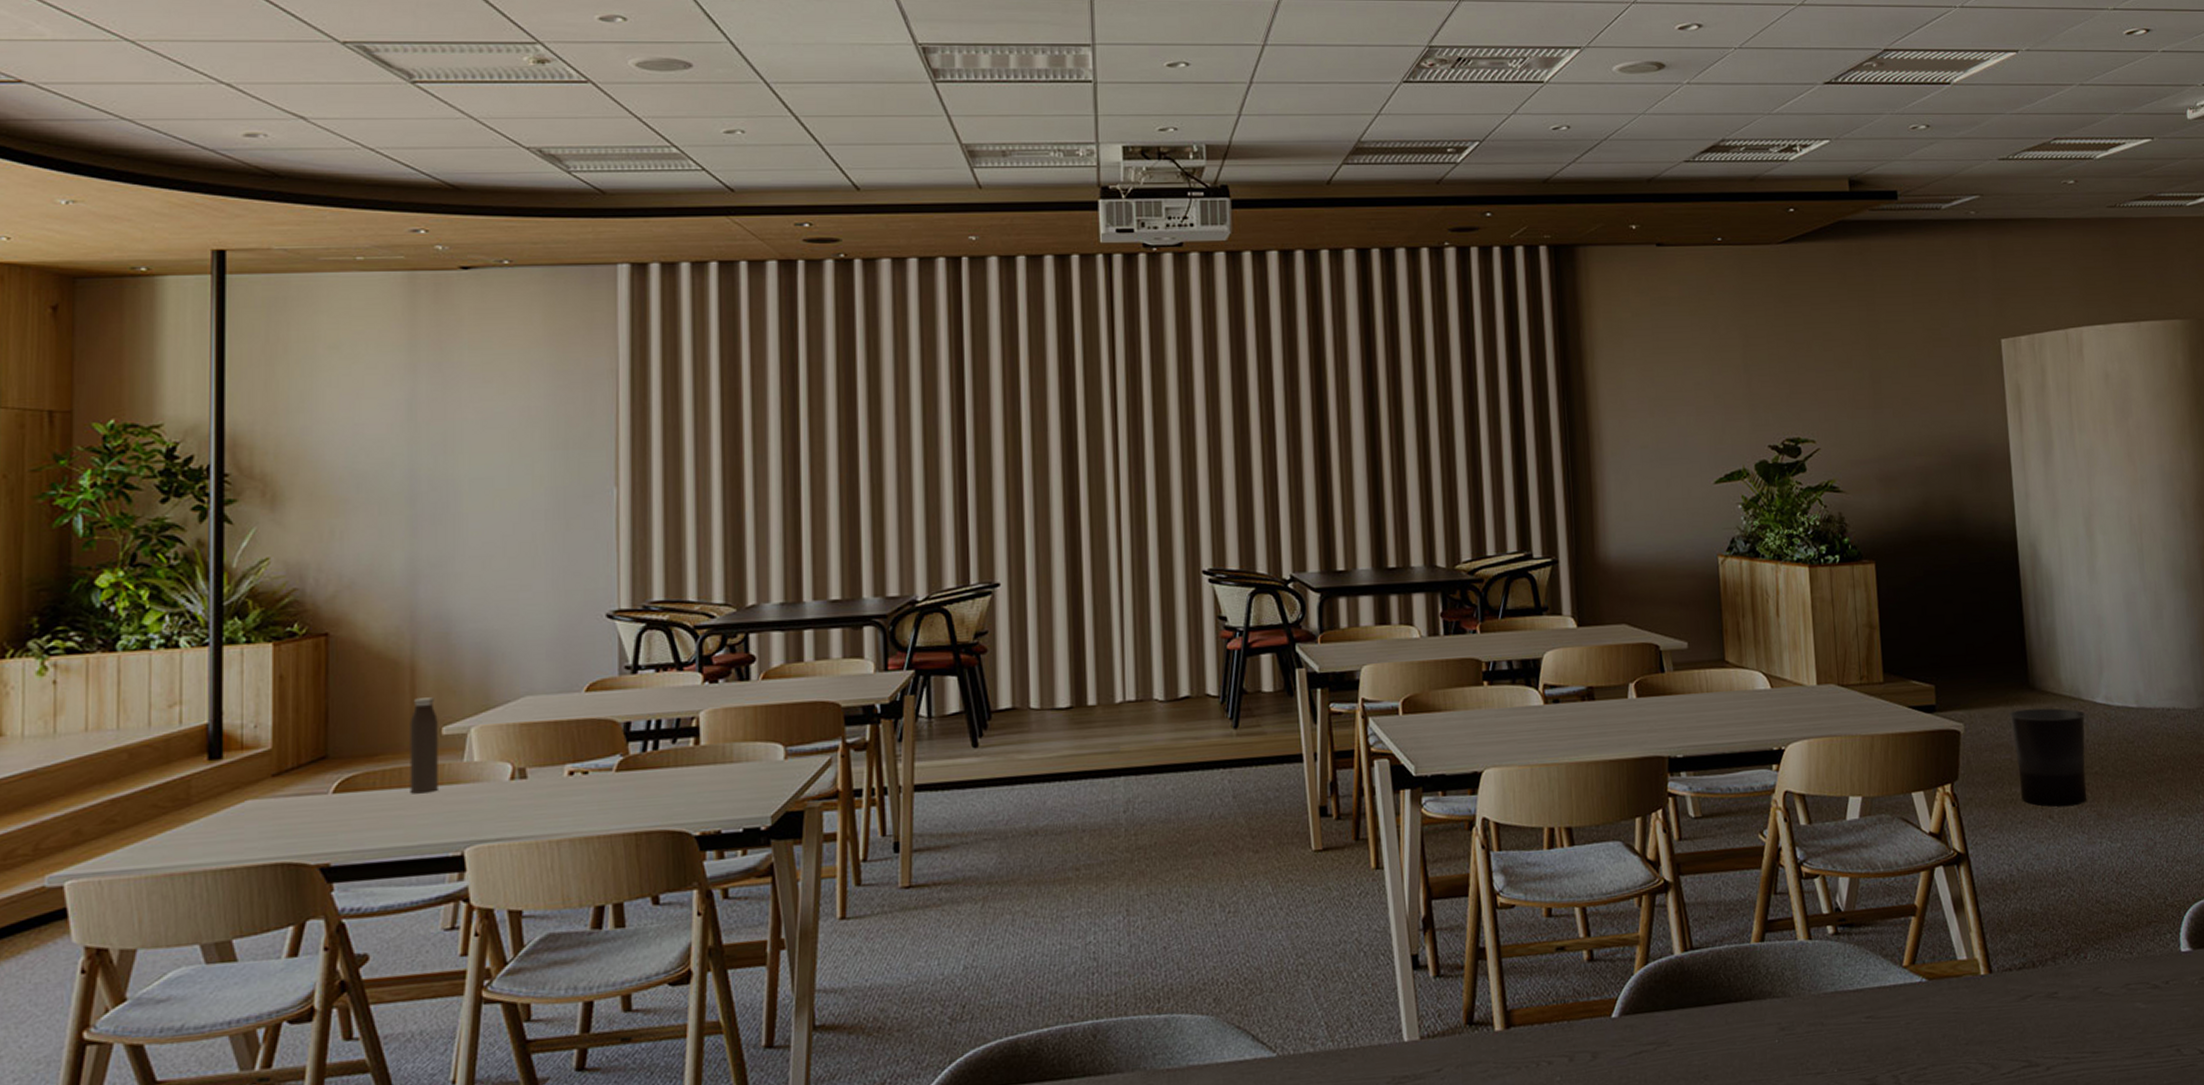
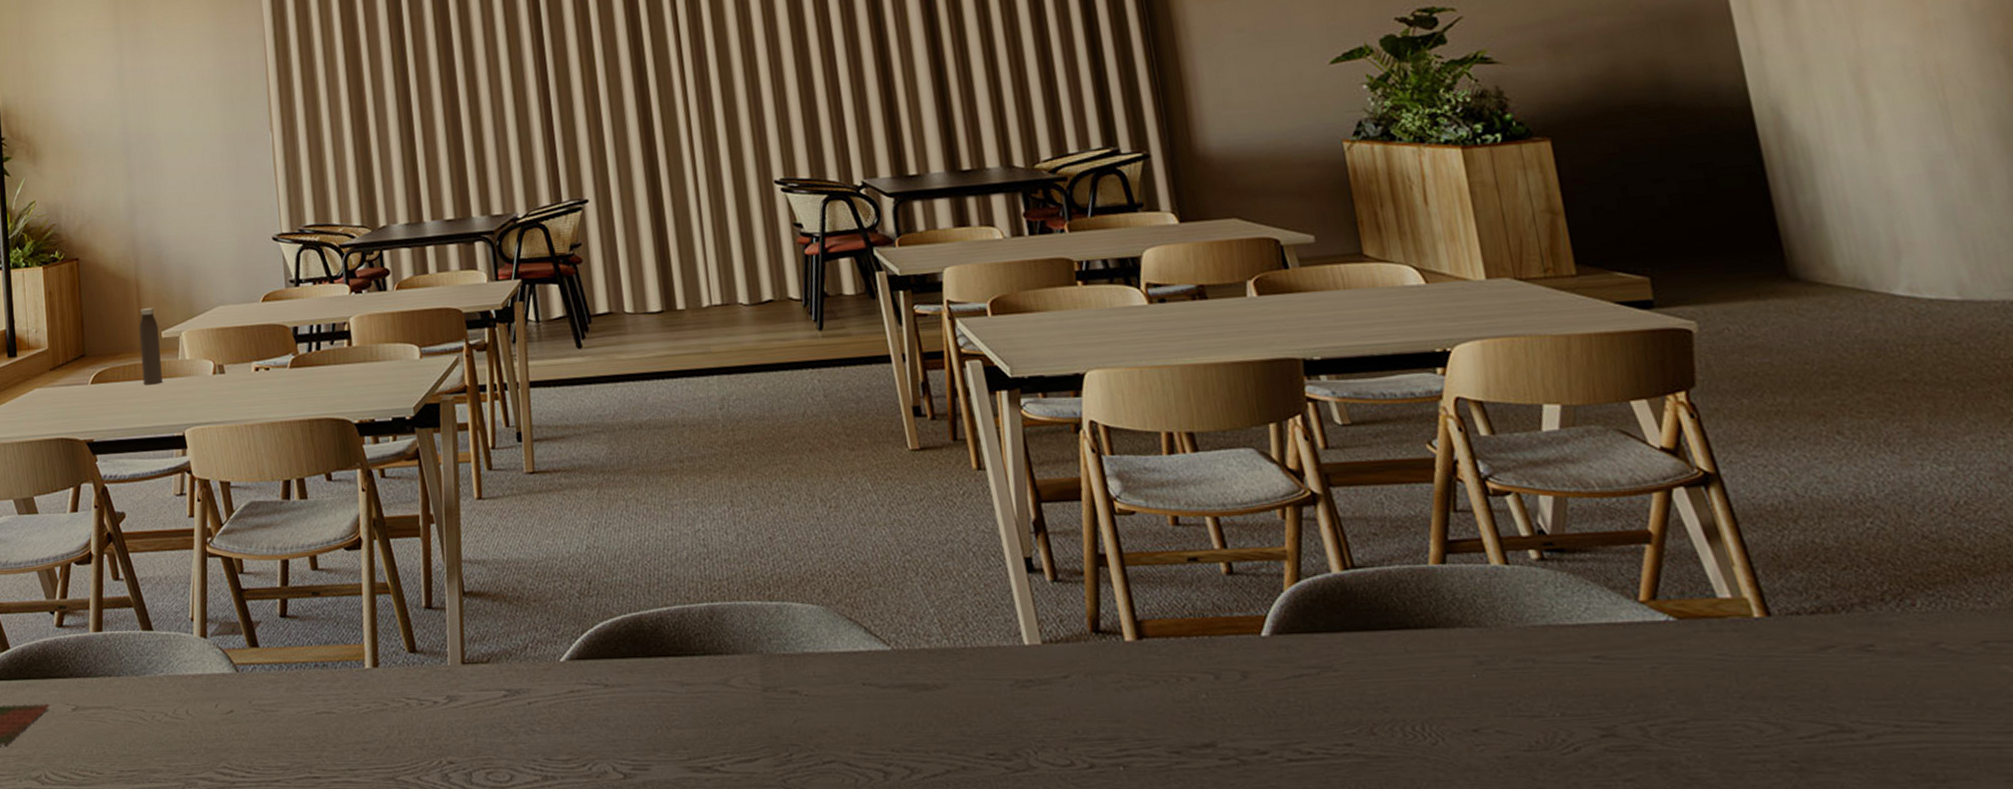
waste bin: present [2009,708,2087,807] -> none [1762,302,1895,420]

